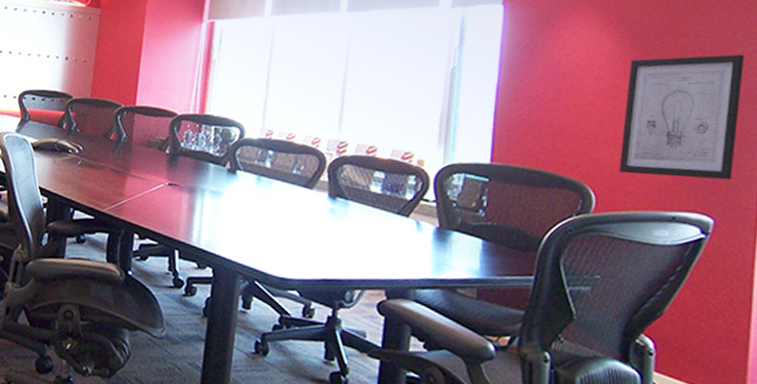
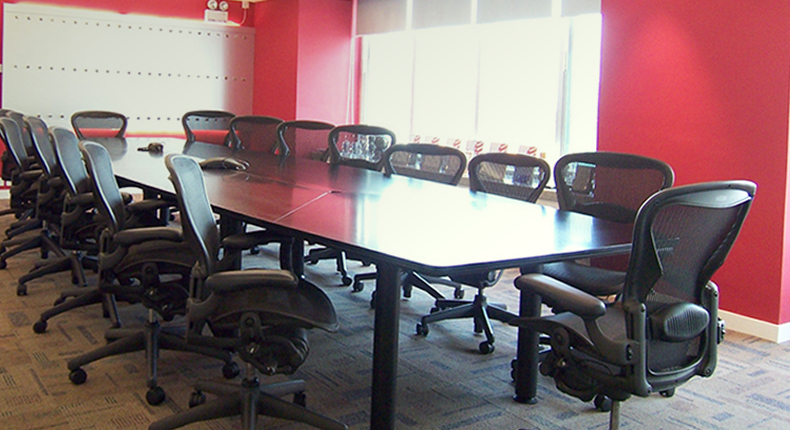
wall art: present [619,54,744,180] -> none [690,49,775,152]

